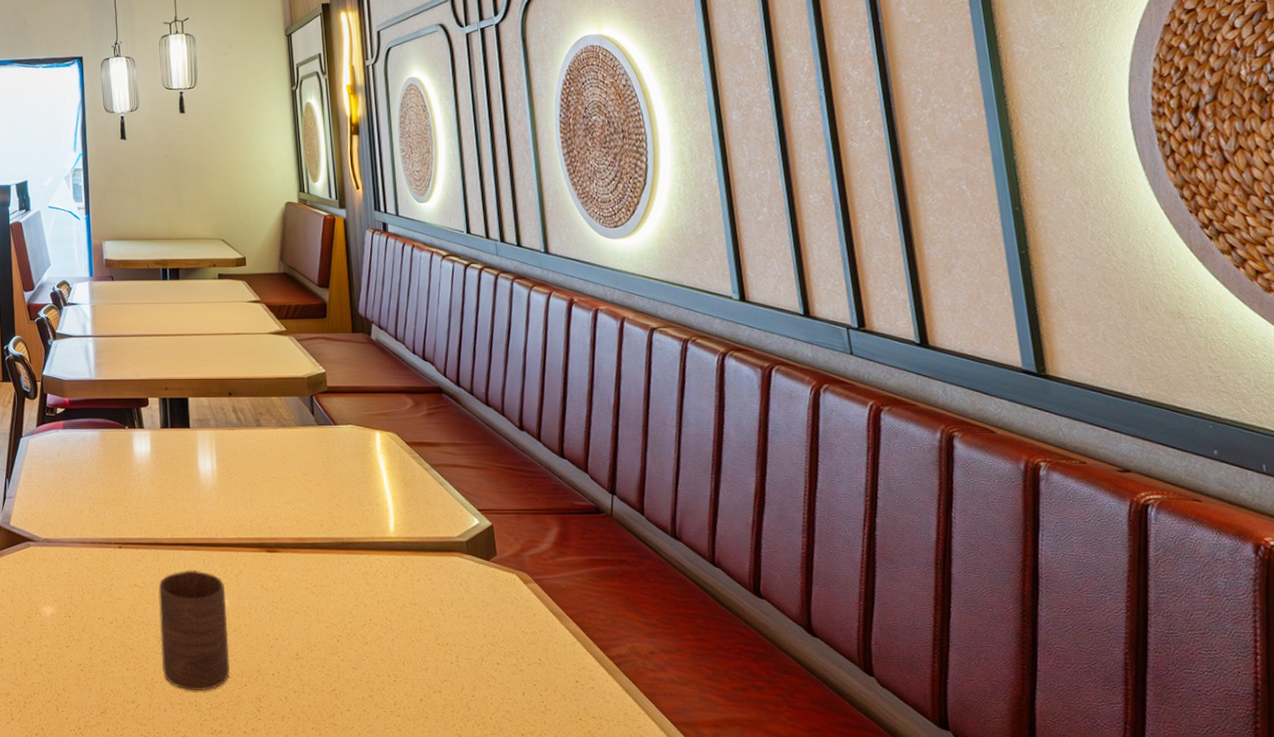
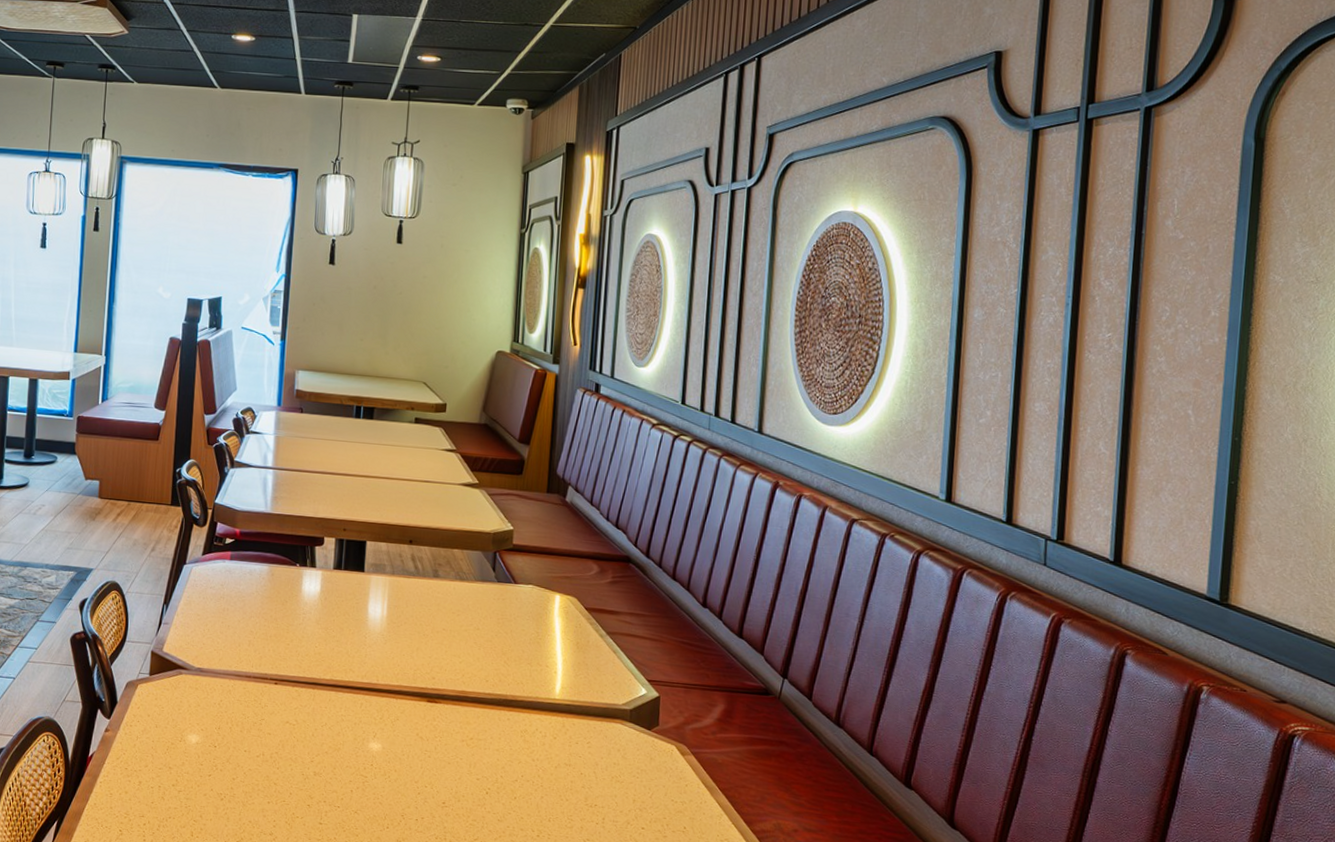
cup: present [158,570,230,692] -> none [304,712,380,830]

